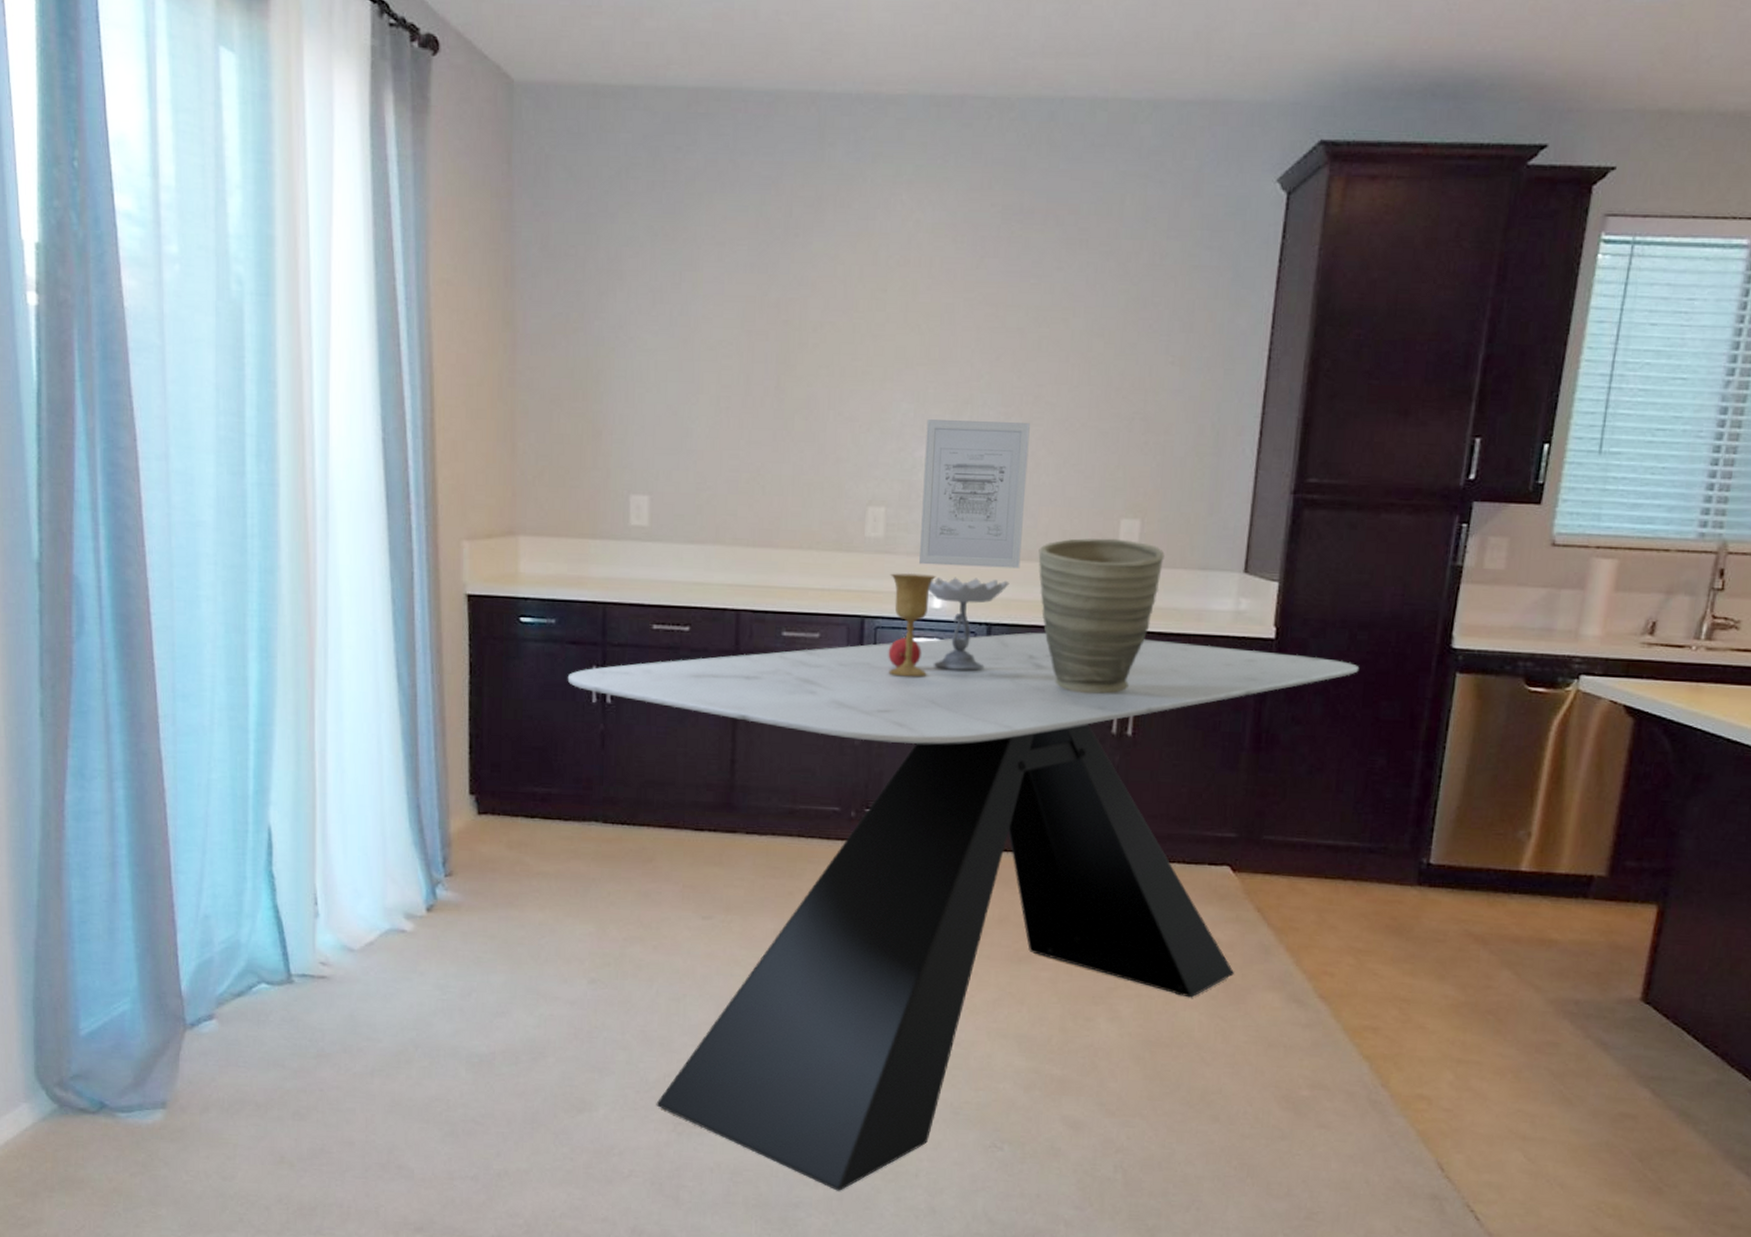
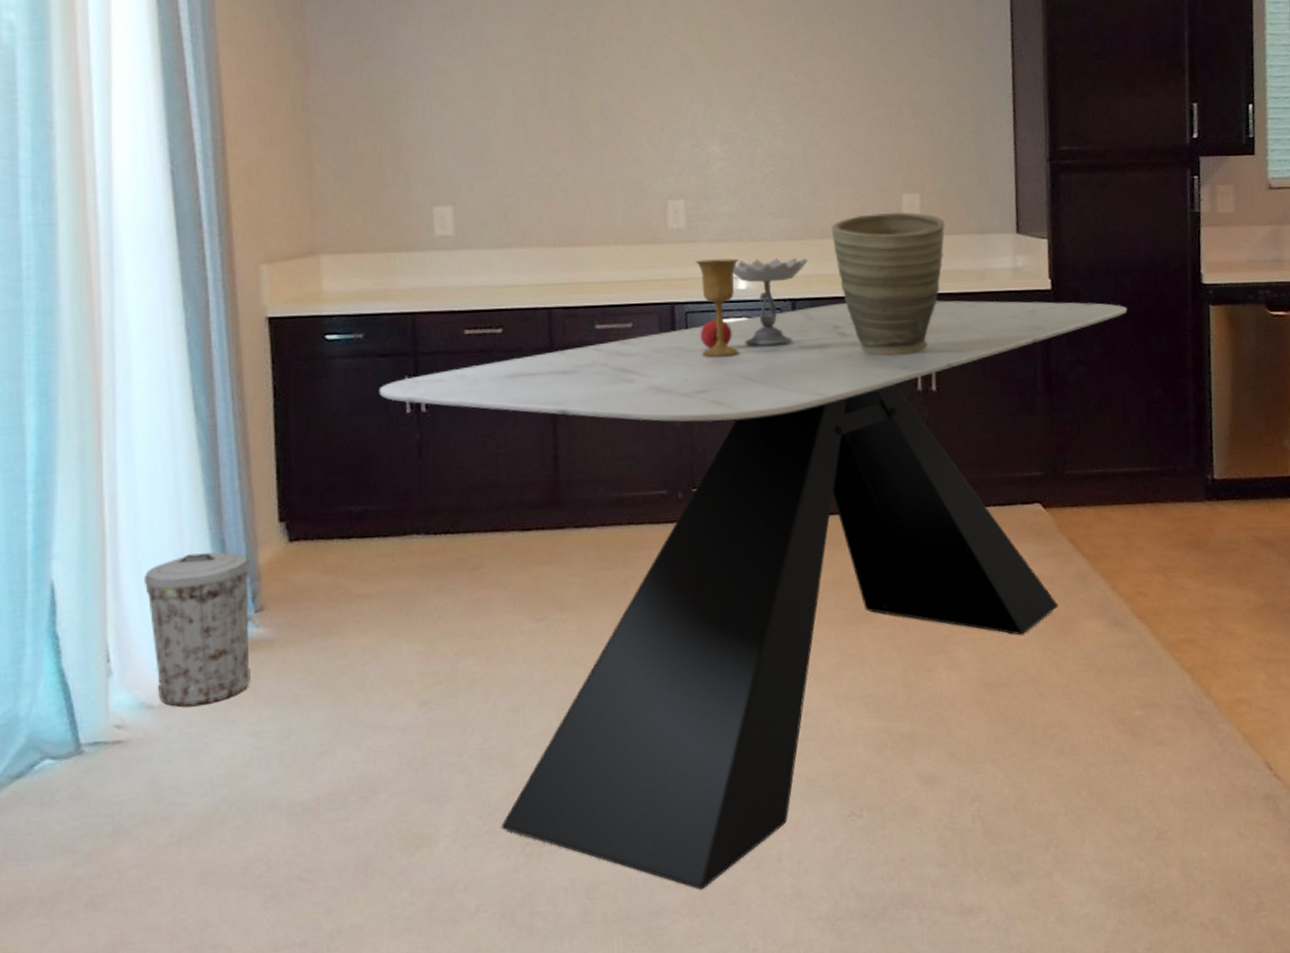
trash can: none [348,815,443,954] -> present [143,552,251,707]
wall art: present [919,419,1030,569] -> none [716,115,816,250]

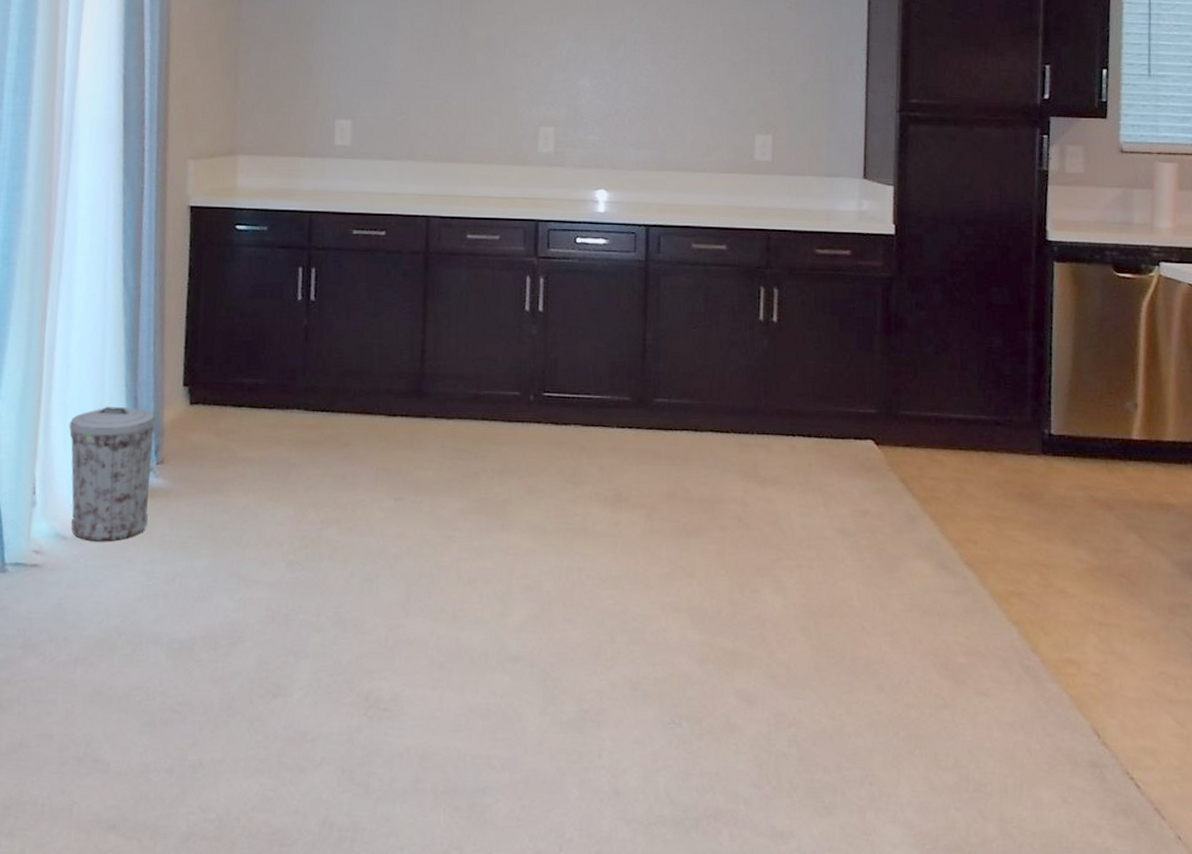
dining table: present [378,300,1128,890] -> none [276,232,970,774]
goblet: present [694,258,808,357] -> none [559,183,663,273]
vase: present [831,212,945,356] -> none [687,151,795,285]

